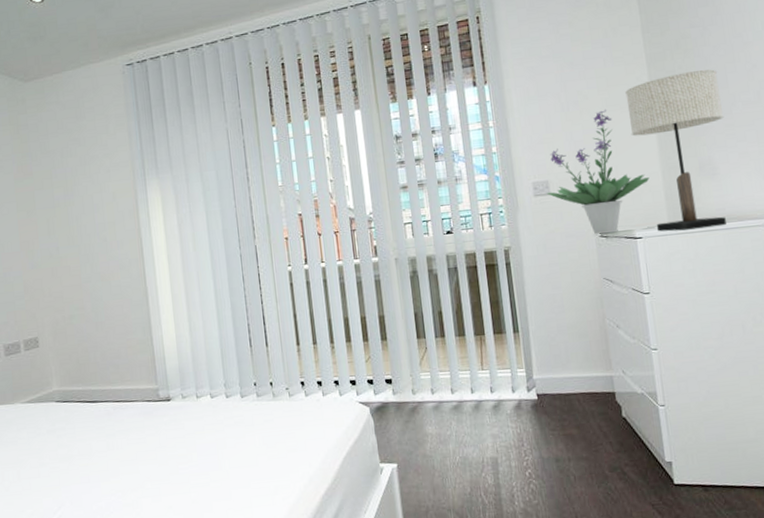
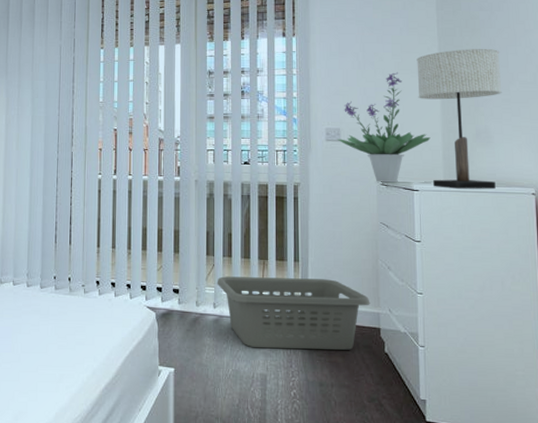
laundry basket: none [432,346,602,431] -> present [217,276,370,351]

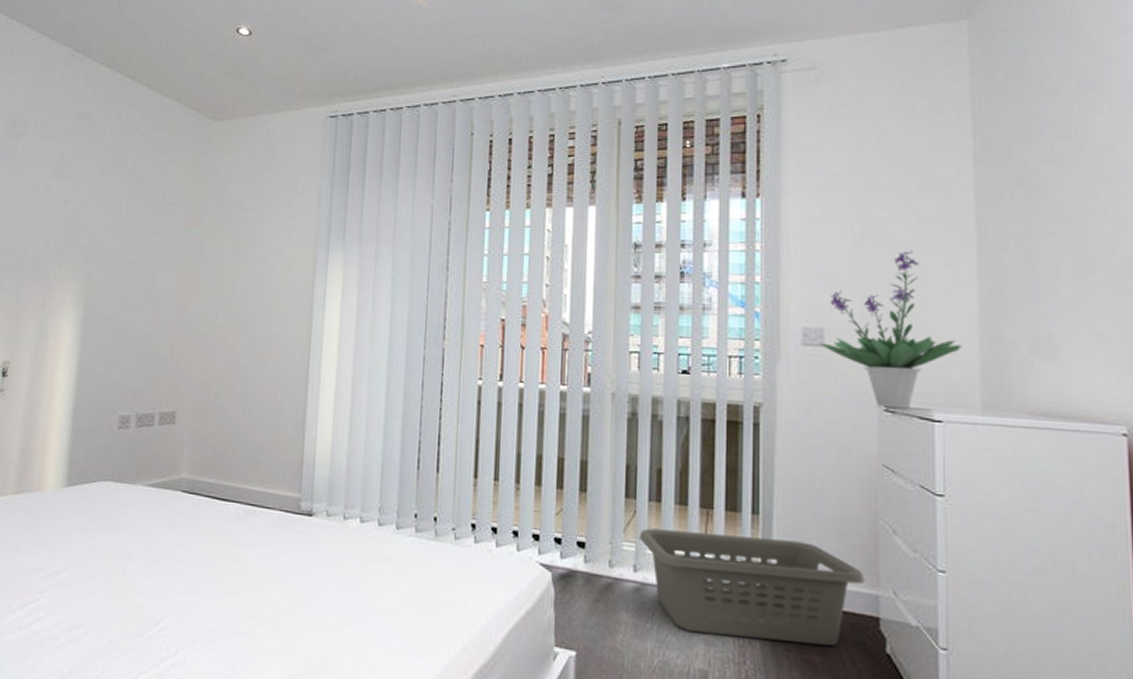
table lamp: present [416,48,502,190] -> none [942,218,1076,425]

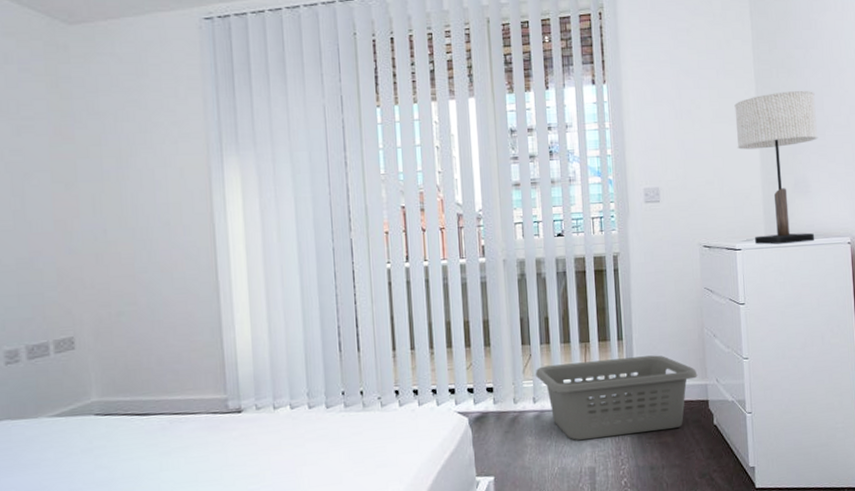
potted plant: present [819,249,962,409] -> none [656,120,751,244]
table lamp: none [942,218,1076,425] -> present [734,90,818,245]

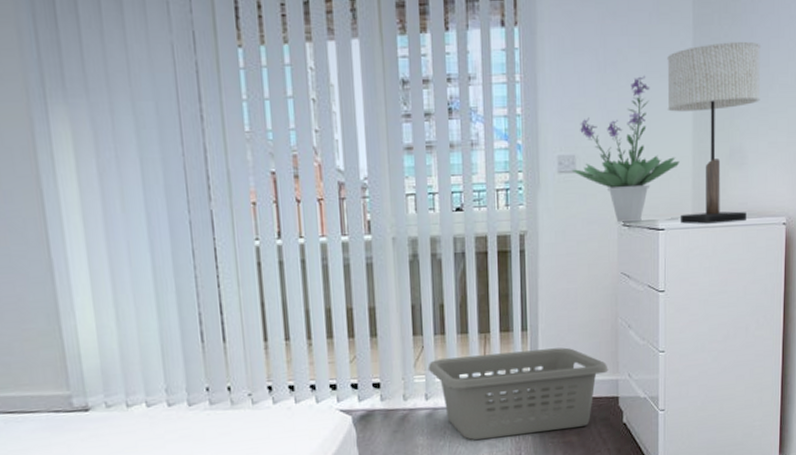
potted plant: none [656,120,751,244] -> present [571,75,680,223]

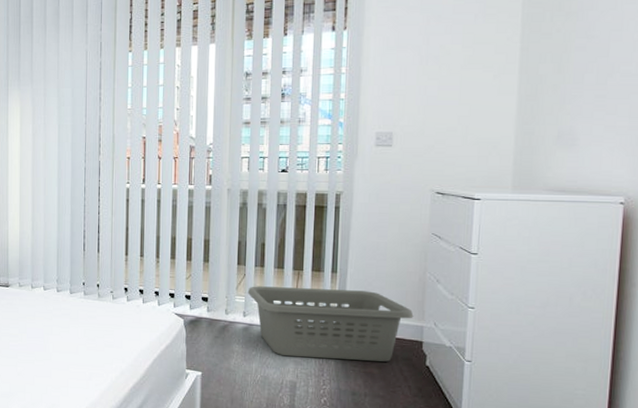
potted plant: present [571,75,680,223] -> none [388,66,501,191]
table lamp: present [667,41,761,225] -> none [489,35,599,198]

